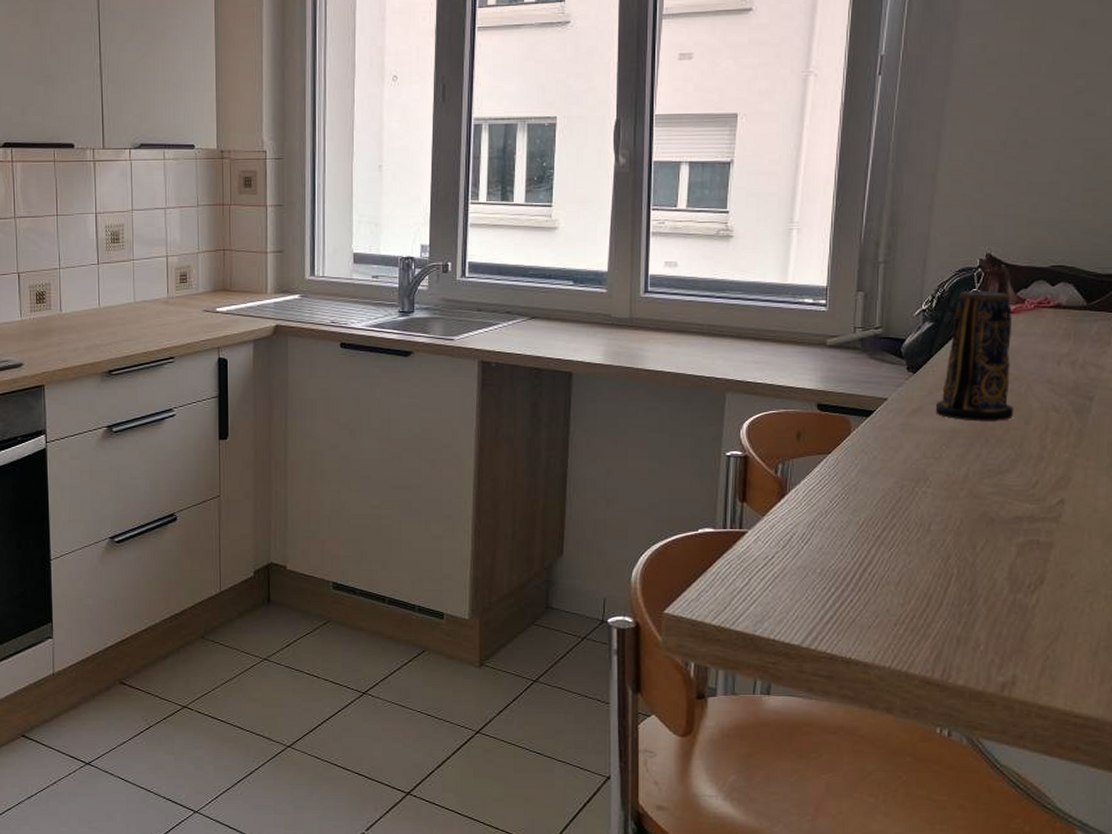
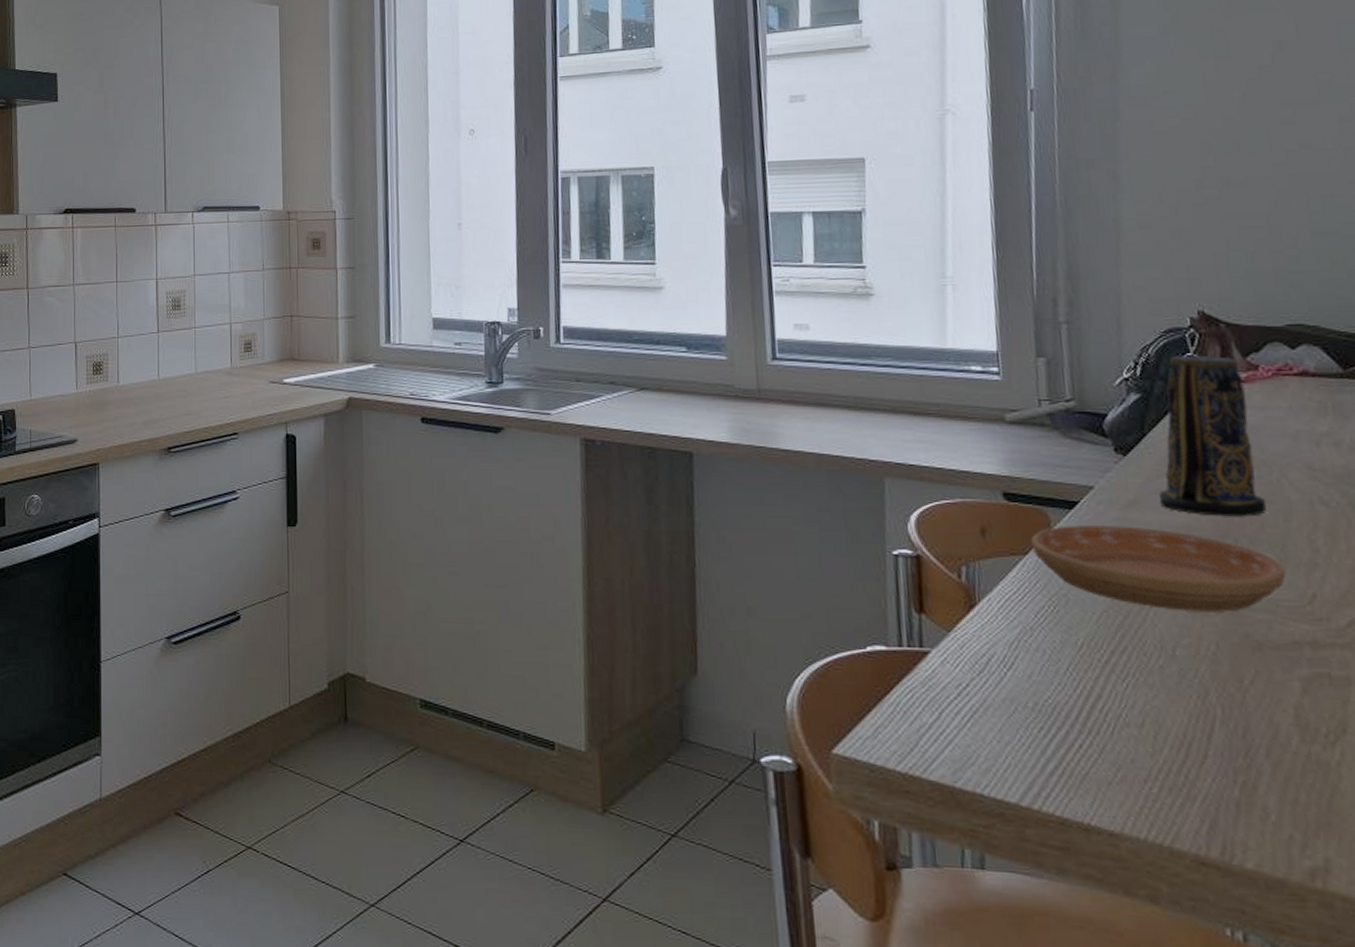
saucer: none [834,430,1020,496] -> present [1031,525,1286,612]

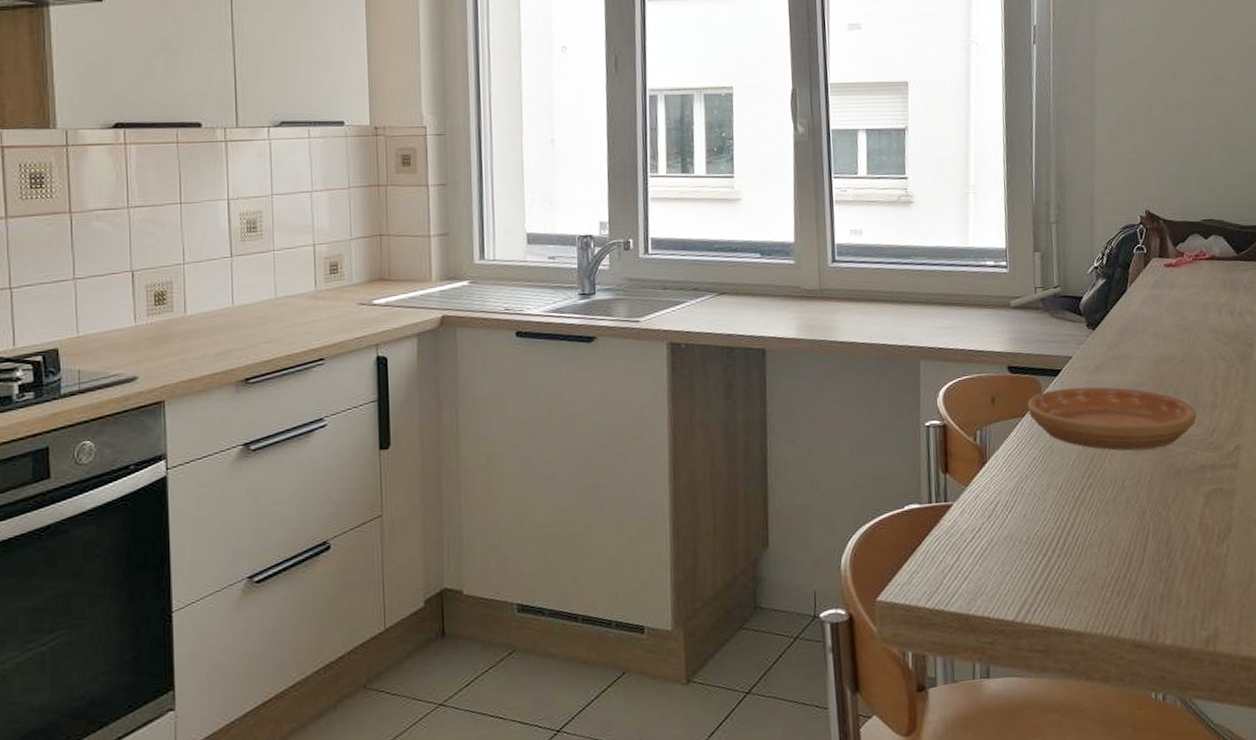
candle: present [1158,355,1266,517] -> none [1116,246,1186,374]

